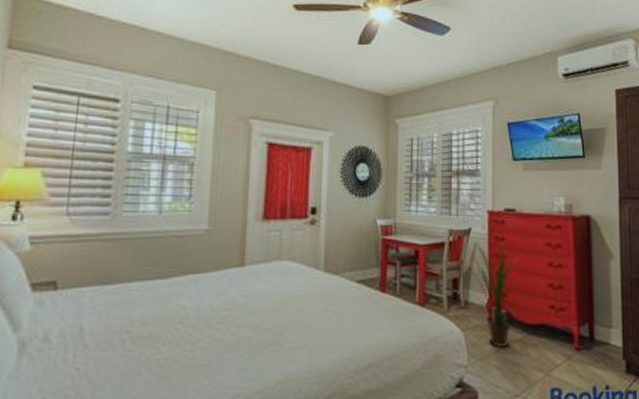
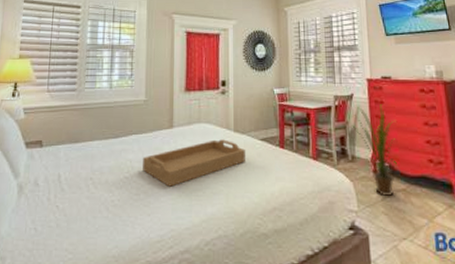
serving tray: none [201,281,337,341] -> present [143,139,245,187]

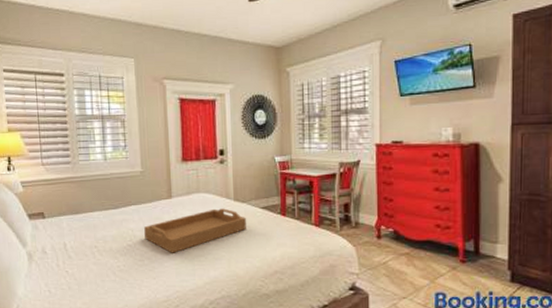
house plant: present [352,104,398,196] -> none [357,170,406,259]

